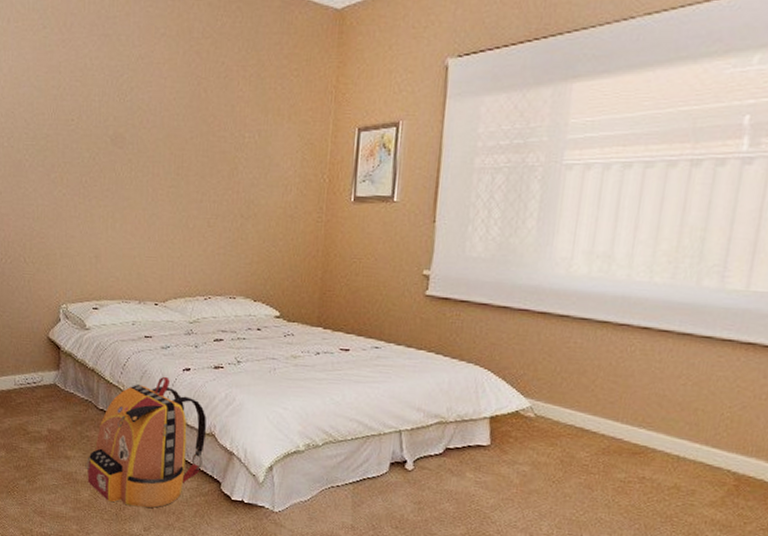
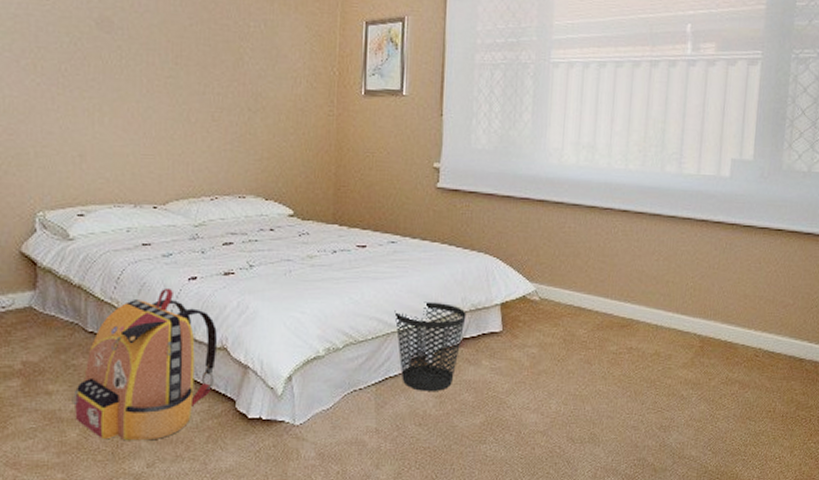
wastebasket: none [375,408,451,498] -> present [394,301,467,391]

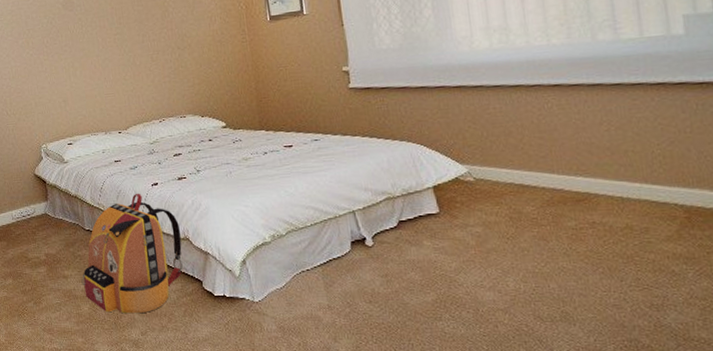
wastebasket: present [394,301,467,391] -> none [328,189,399,271]

